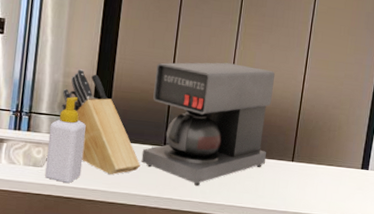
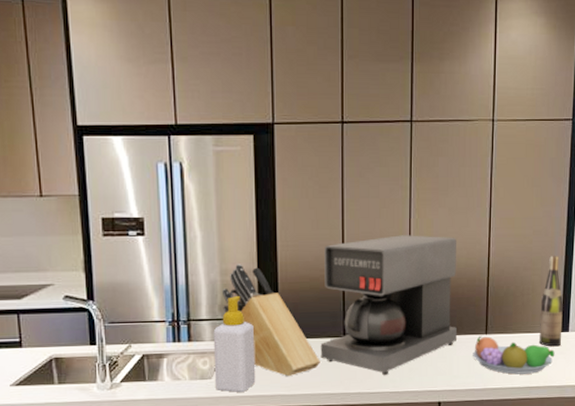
fruit bowl: none [278,162,354,204] -> present [473,335,555,375]
wine bottle: none [340,99,366,182] -> present [539,256,563,347]

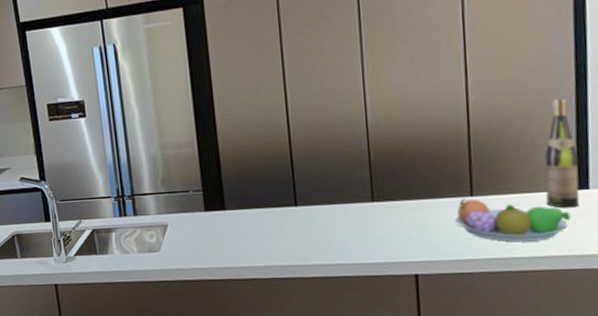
soap bottle: present [213,296,256,392] -> none [157,169,204,265]
knife block: present [222,264,320,377] -> none [163,137,271,249]
coffee maker: present [320,235,457,375] -> none [266,88,433,245]

